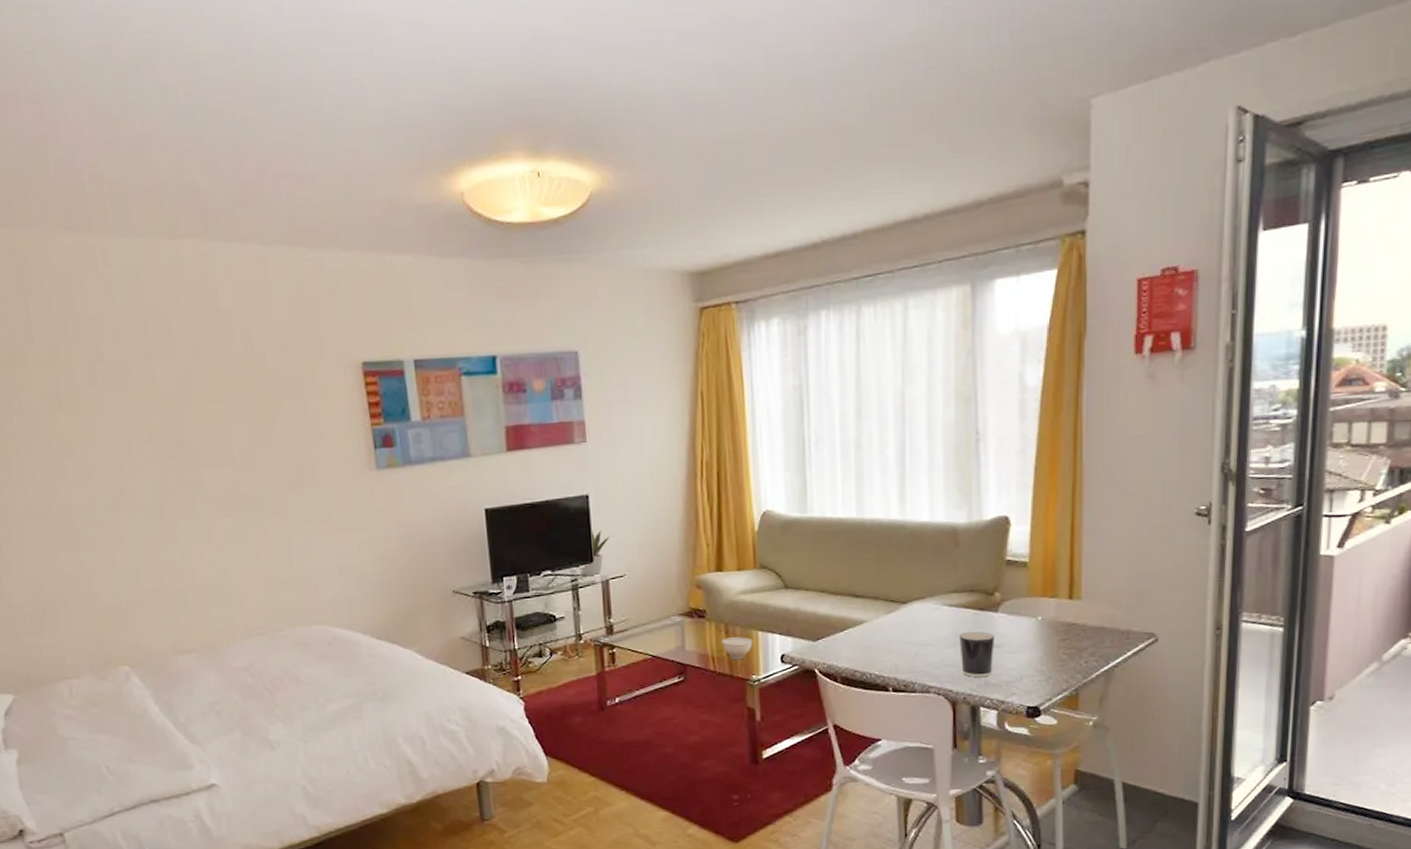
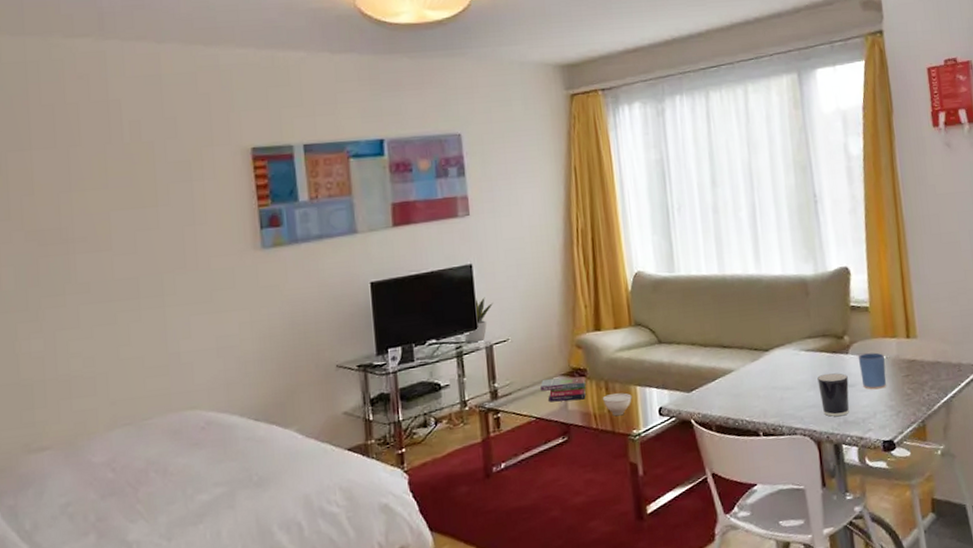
books: none [657,617,705,642] -> present [540,376,586,402]
mug: none [1008,612,1041,652] -> present [858,352,886,389]

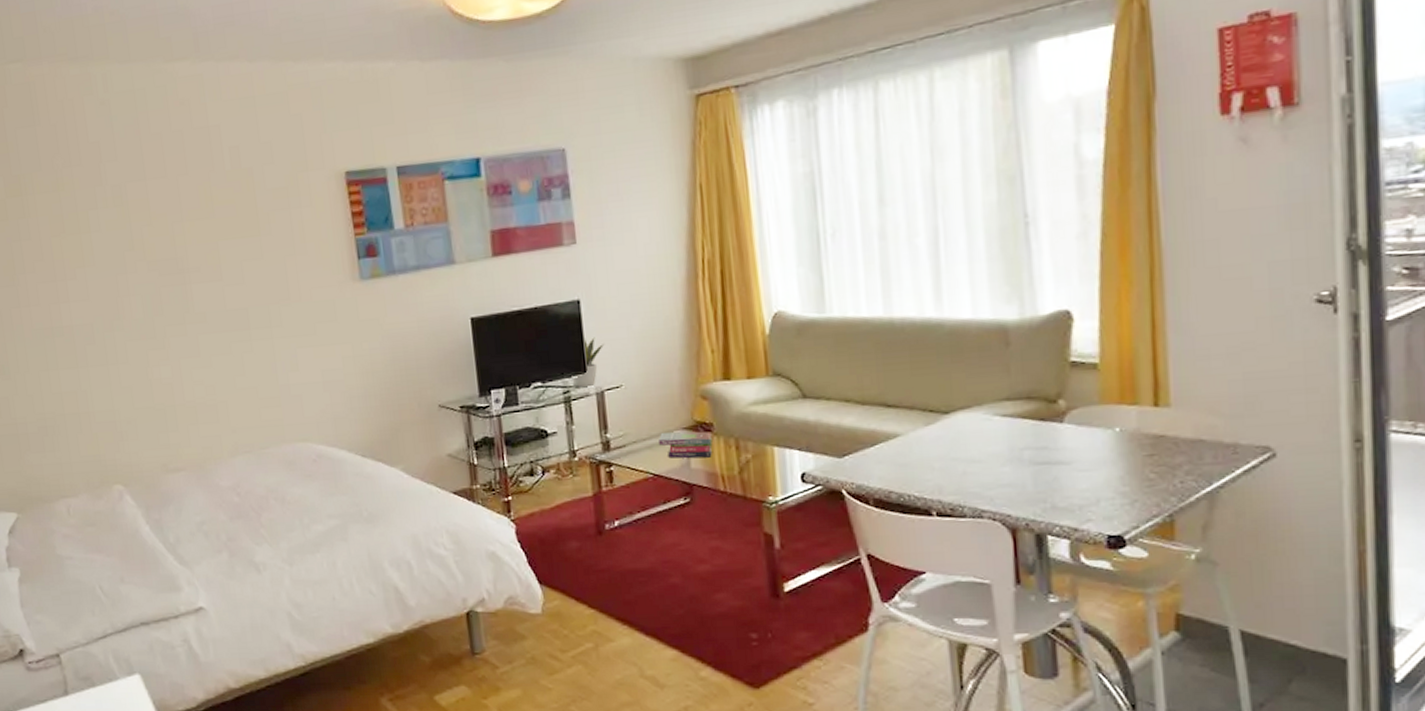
bowl: present [602,393,632,417] -> none [731,453,768,480]
mug: present [817,373,850,417] -> none [1016,446,1062,501]
mug: present [858,352,886,389] -> none [1077,423,1119,470]

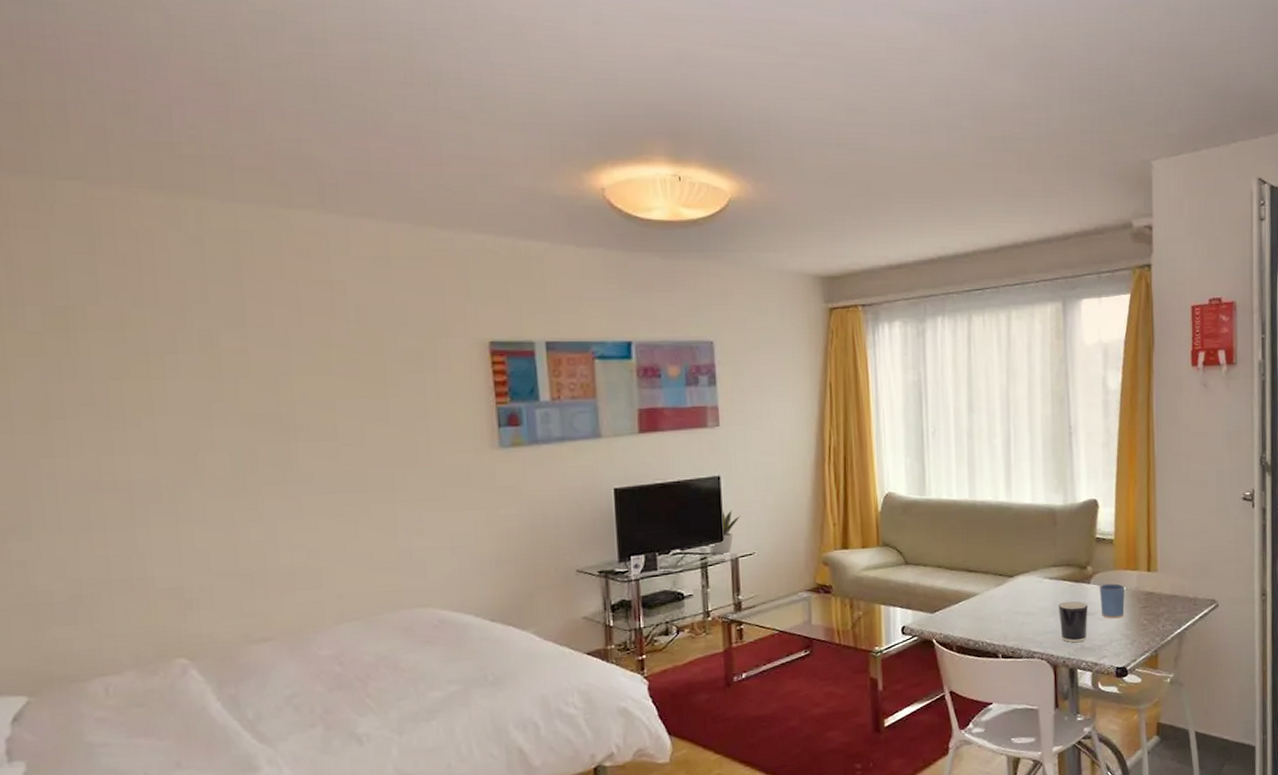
books: present [659,431,713,459] -> none [785,593,831,617]
mug: none [1016,446,1062,501] -> present [1058,601,1088,643]
mug: none [1077,423,1119,470] -> present [1099,583,1125,619]

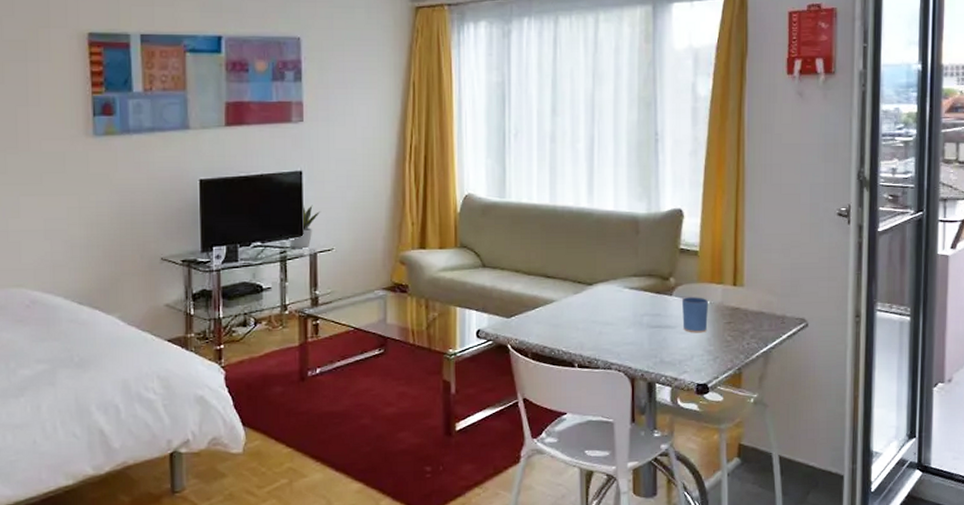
mug: present [1058,601,1088,643] -> none [638,313,669,356]

